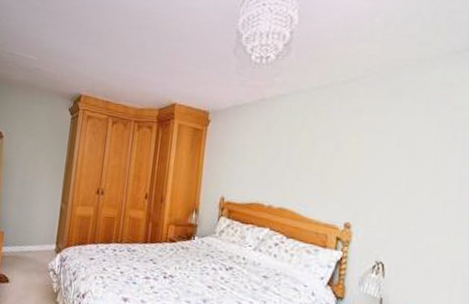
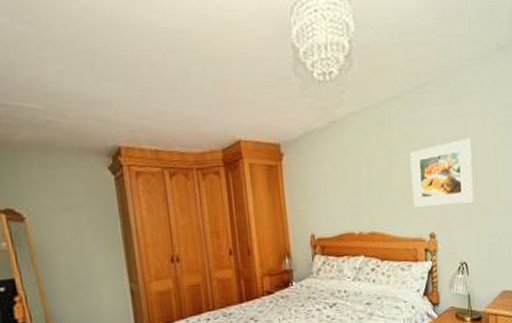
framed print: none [330,135,407,201] -> present [410,138,473,207]

